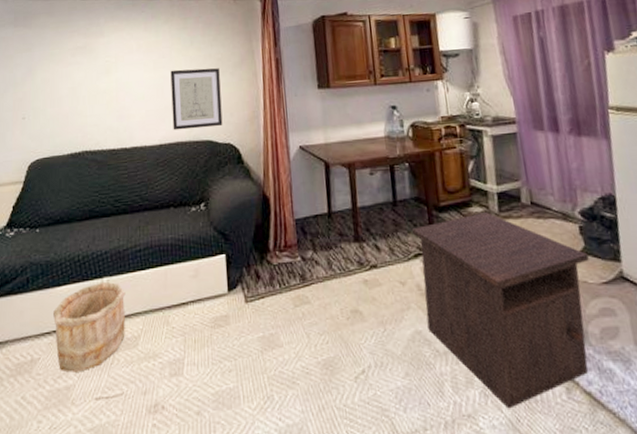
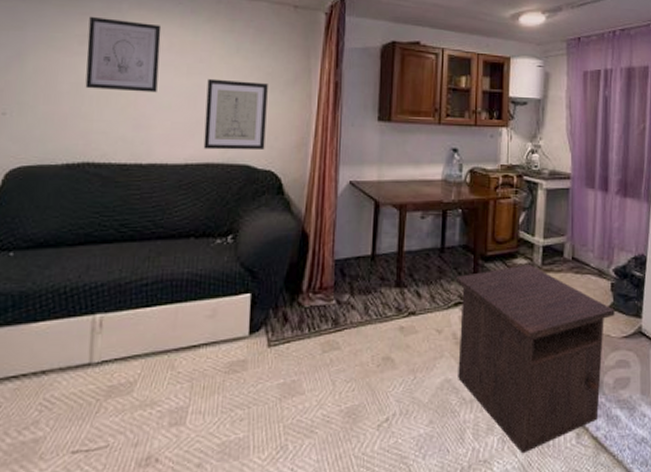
wooden bucket: present [53,282,126,372] -> none [24,319,123,423]
wall art: none [77,31,132,91] -> present [85,16,162,93]

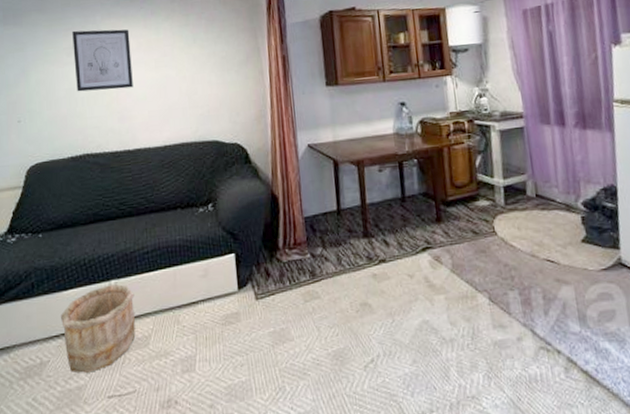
wooden bucket: none [24,319,123,423] -> present [61,284,136,373]
wall art: present [203,78,268,151] -> none [173,66,229,131]
nightstand: present [455,265,615,454] -> none [419,205,590,389]

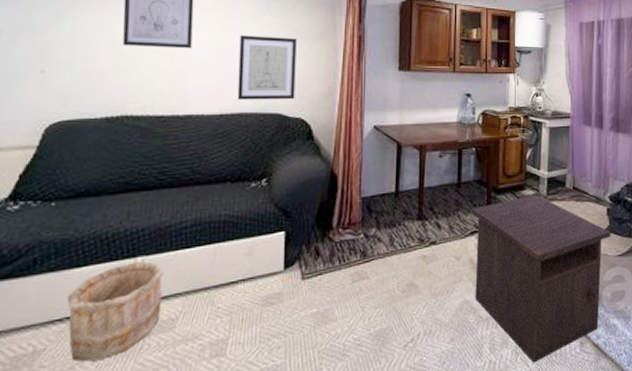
wall art: none [173,66,229,131] -> present [237,35,297,100]
nightstand: none [419,205,590,389] -> present [471,195,611,363]

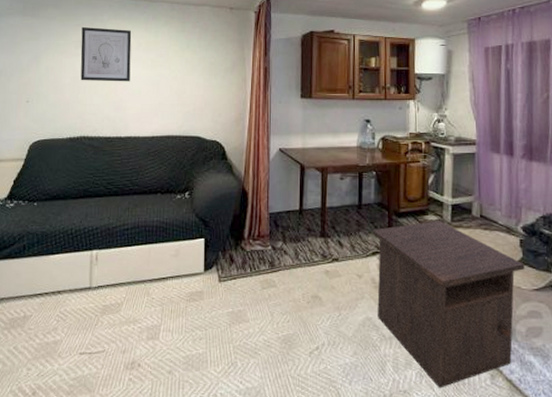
wooden bucket: present [67,262,164,362] -> none [46,254,112,330]
wall art: present [237,35,297,100] -> none [165,69,212,125]

